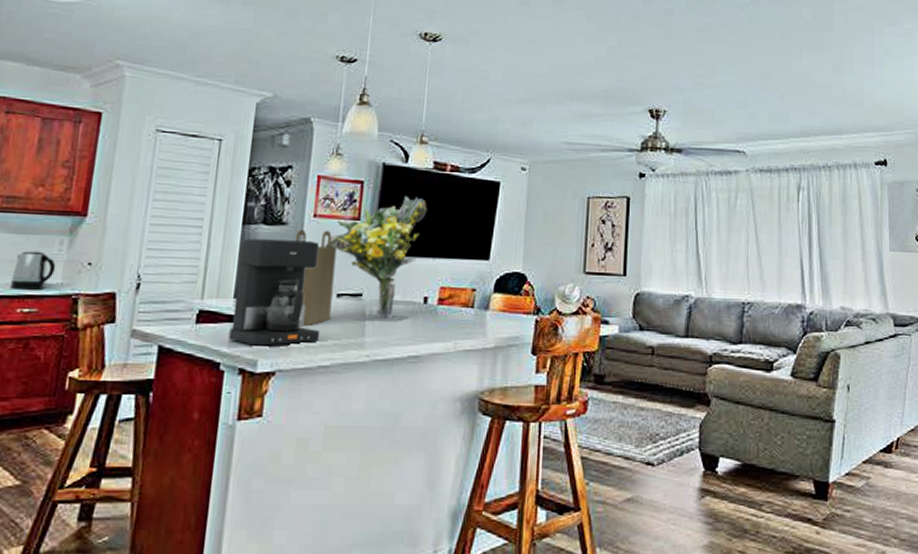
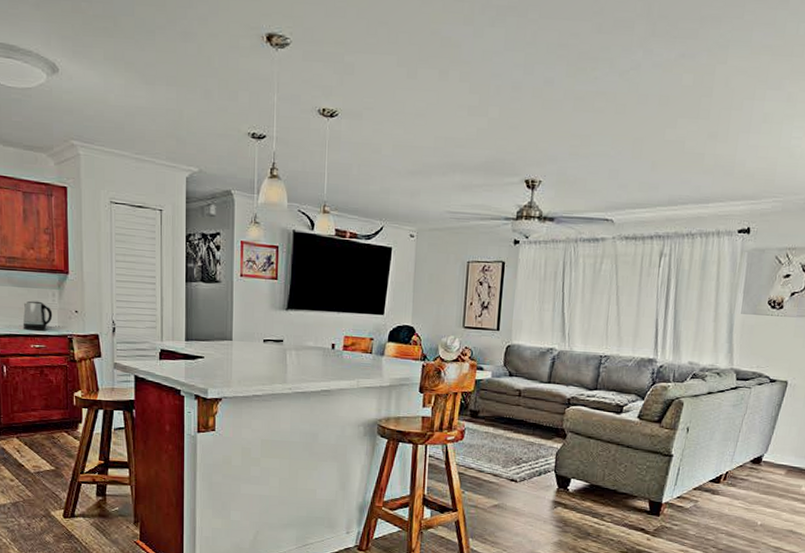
coffee maker: present [228,238,320,346] -> none [185,293,253,379]
shopping bag: present [295,229,337,327] -> none [227,286,261,365]
bouquet: present [324,196,427,322] -> none [251,259,332,363]

